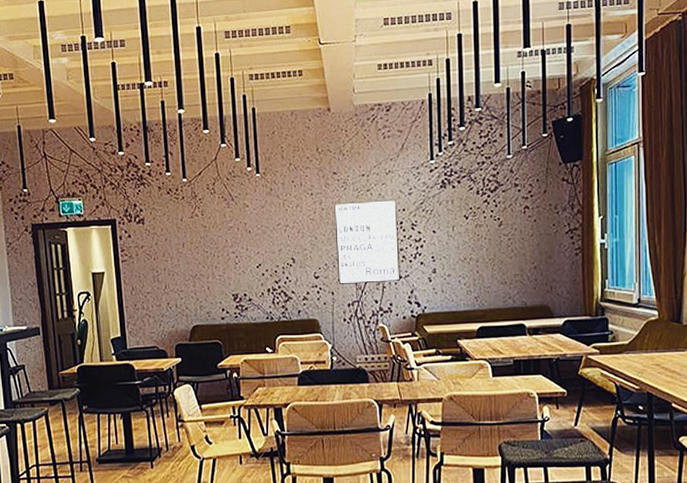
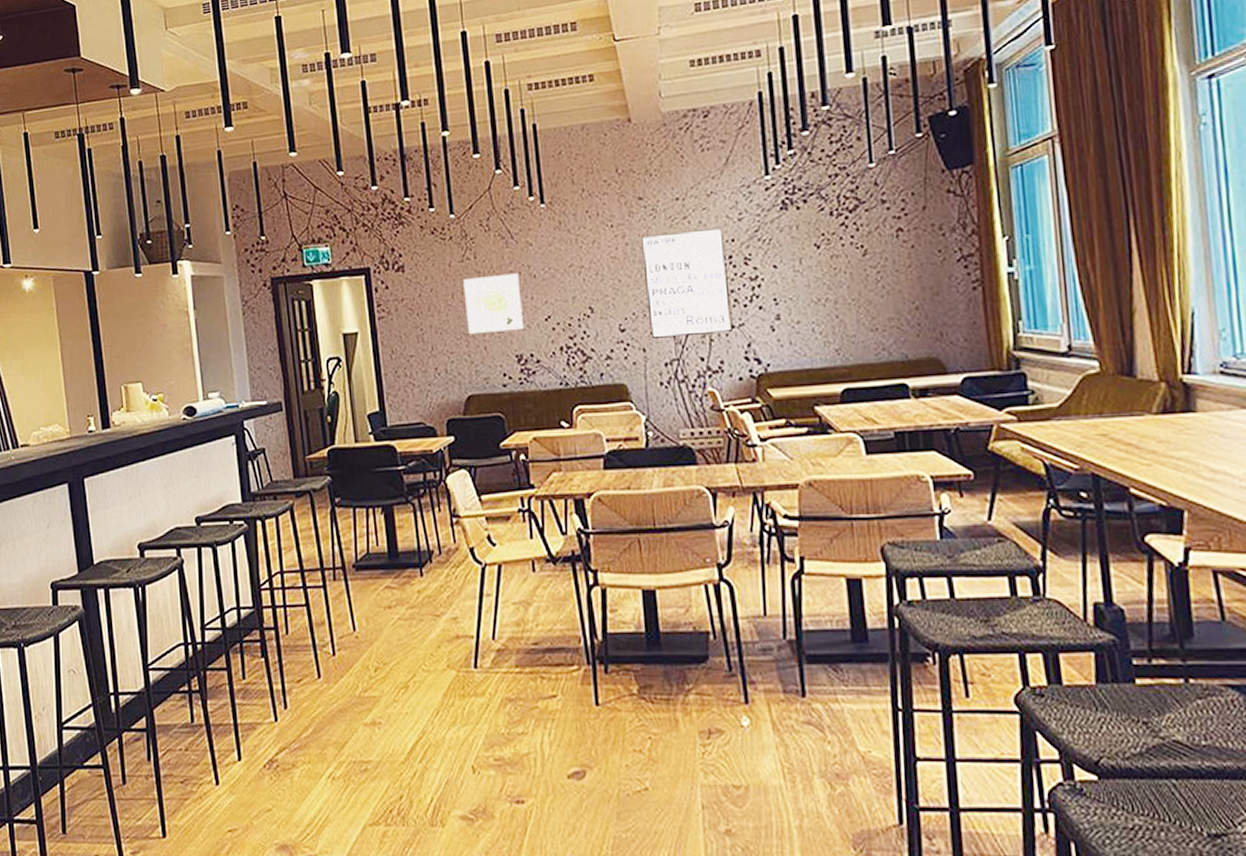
wall art: none [192,229,240,277] -> present [463,273,525,335]

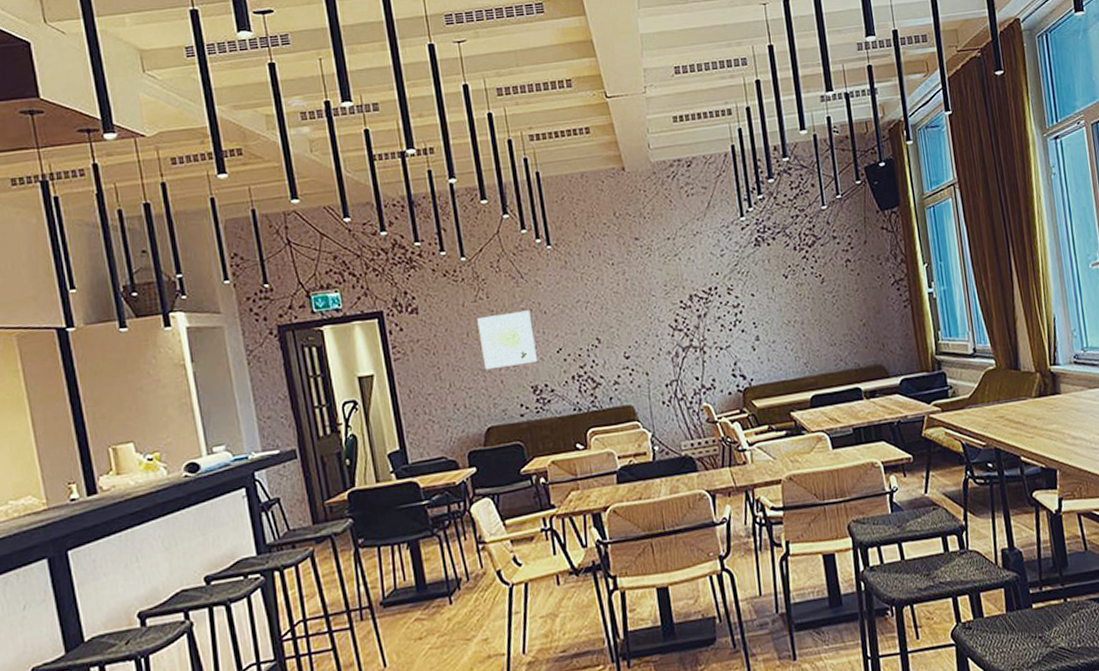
wall art: present [641,227,733,338] -> none [639,262,721,363]

